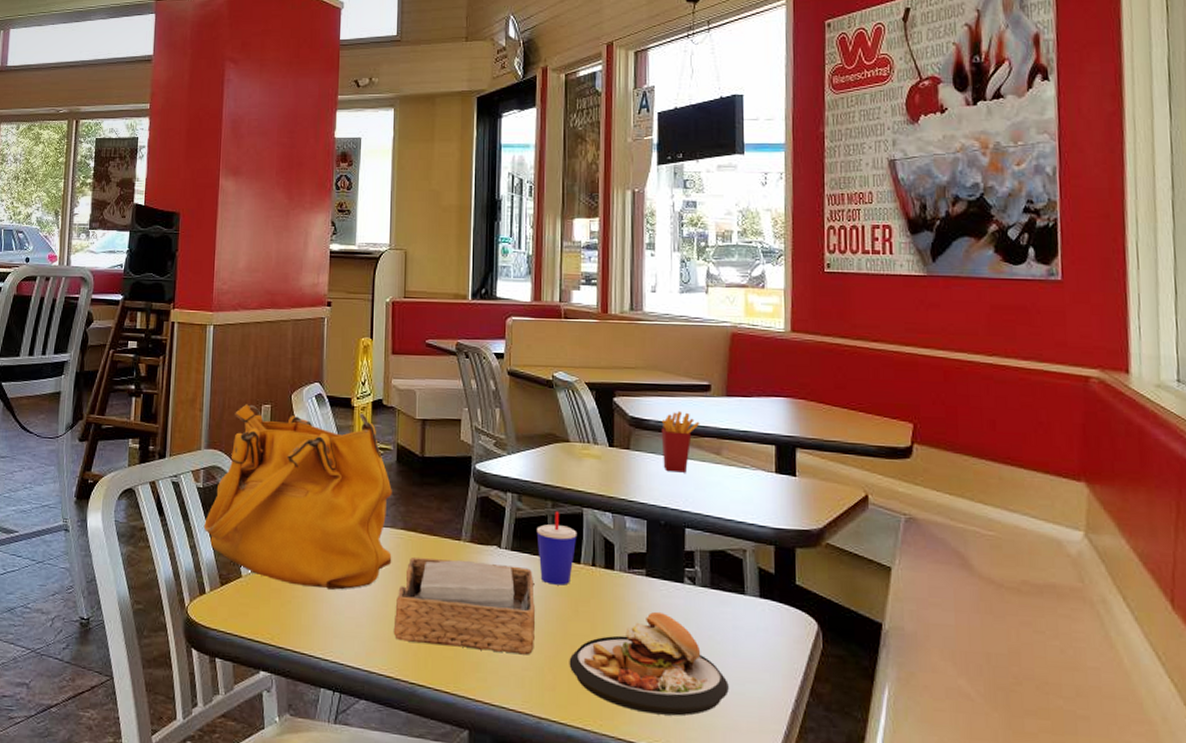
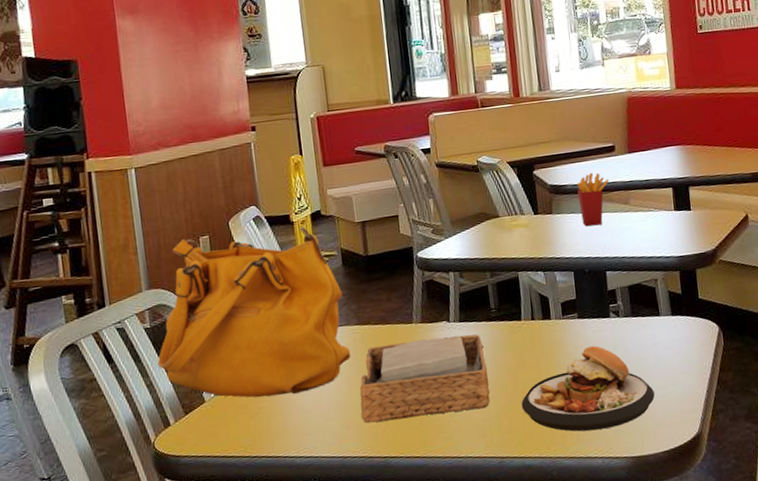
beverage cup: present [536,511,577,585] -> none [479,279,516,344]

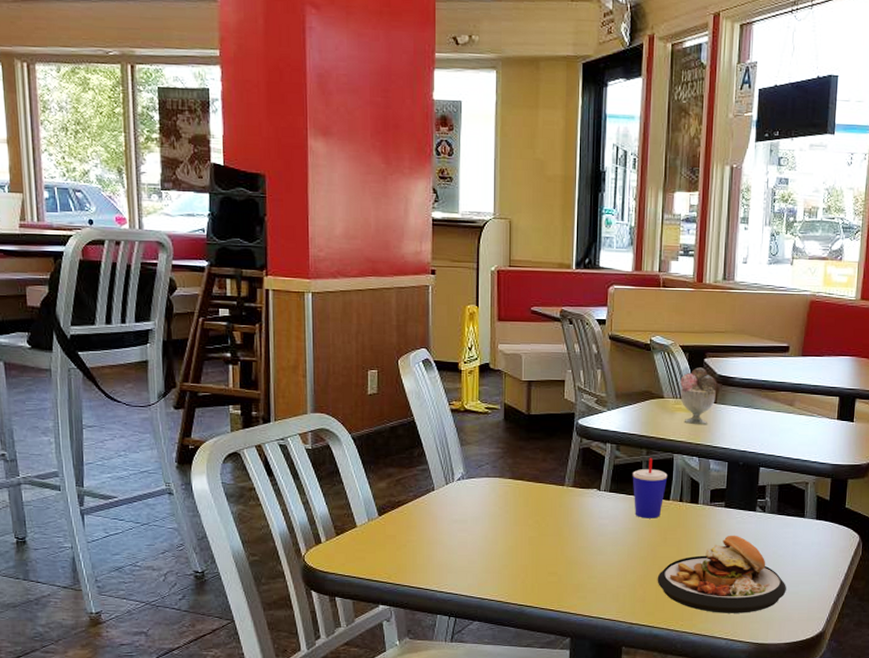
handbag: present [157,226,351,398] -> none [315,370,501,533]
napkin holder: present [360,334,490,423] -> none [503,501,630,576]
beverage cup: none [479,279,516,344] -> present [632,457,668,518]
ice cream: none [513,180,551,240] -> present [680,367,716,425]
french fries: present [576,172,609,227] -> none [744,369,778,422]

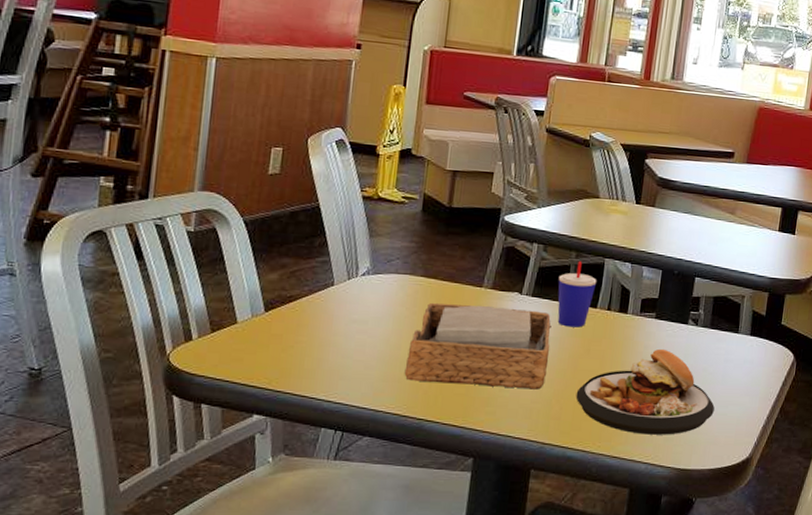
napkin holder: none [503,501,630,576] -> present [404,302,552,390]
ice cream: present [680,367,716,425] -> none [617,168,656,230]

